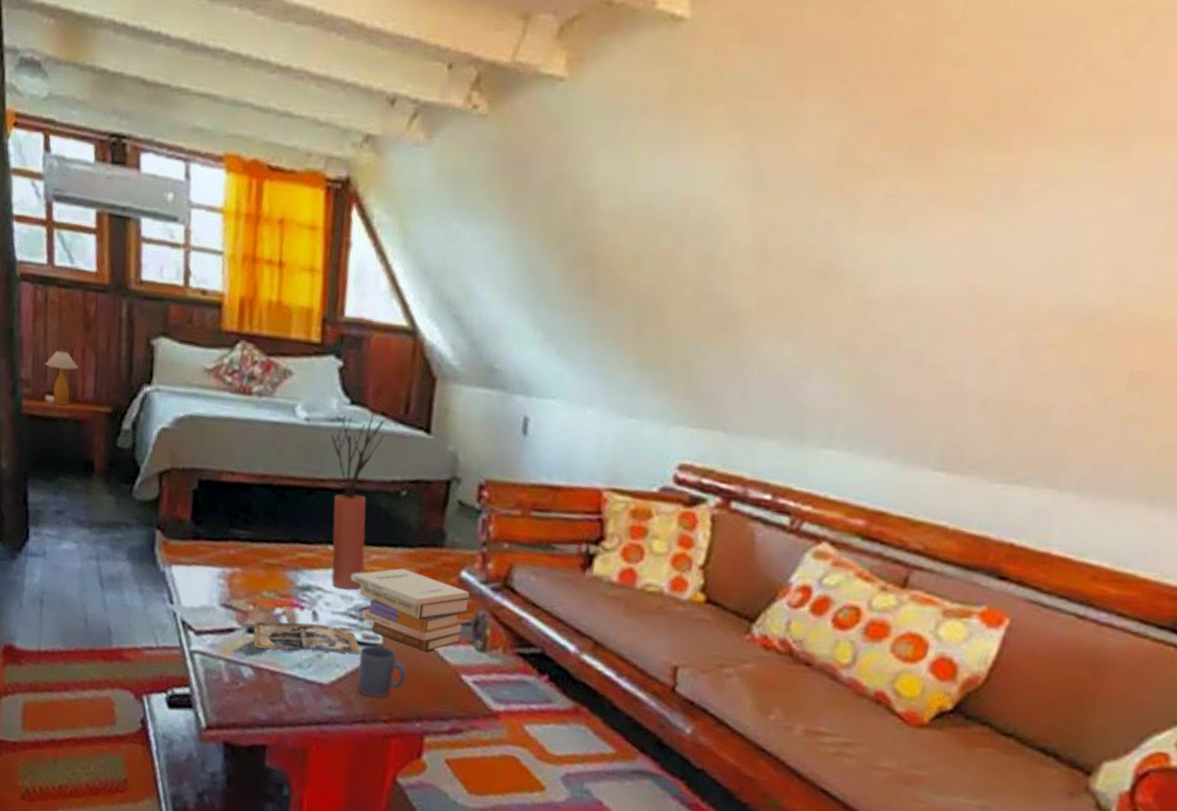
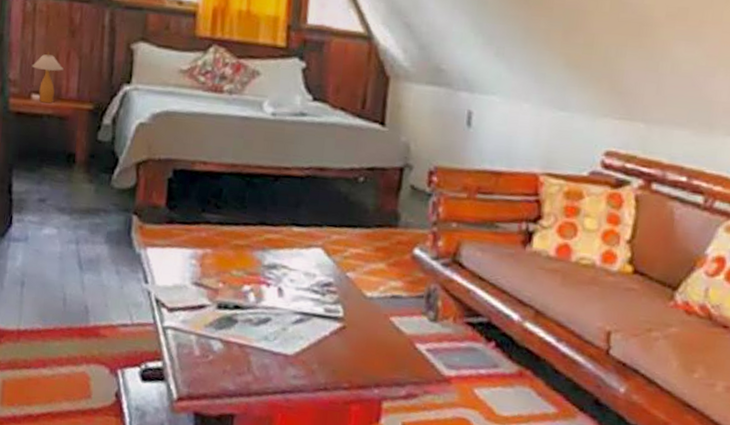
magazine: present [253,621,361,654] -> none [222,297,323,327]
vase: present [331,411,386,590] -> none [295,106,345,268]
books: present [350,568,471,652] -> none [313,247,424,323]
mug: present [358,645,408,699] -> none [320,318,366,368]

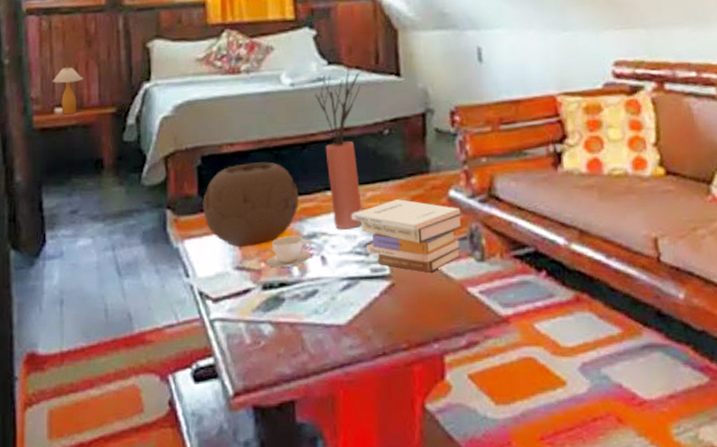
decorative bowl: none [168,184,265,266] -> present [203,162,300,248]
teacup: none [223,262,271,292] -> present [265,235,312,267]
vase: none [295,106,345,268] -> present [315,66,363,230]
books: none [313,247,424,323] -> present [351,199,462,273]

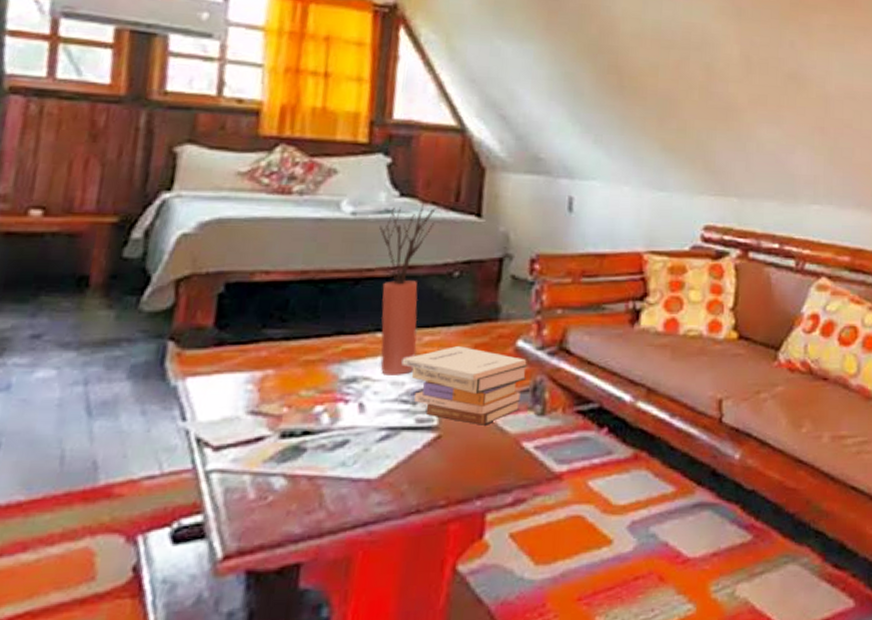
table lamp: present [52,65,83,115] -> none [32,160,79,219]
decorative bowl: present [203,162,300,248] -> none [217,295,343,390]
teacup: present [265,235,312,267] -> none [289,379,350,413]

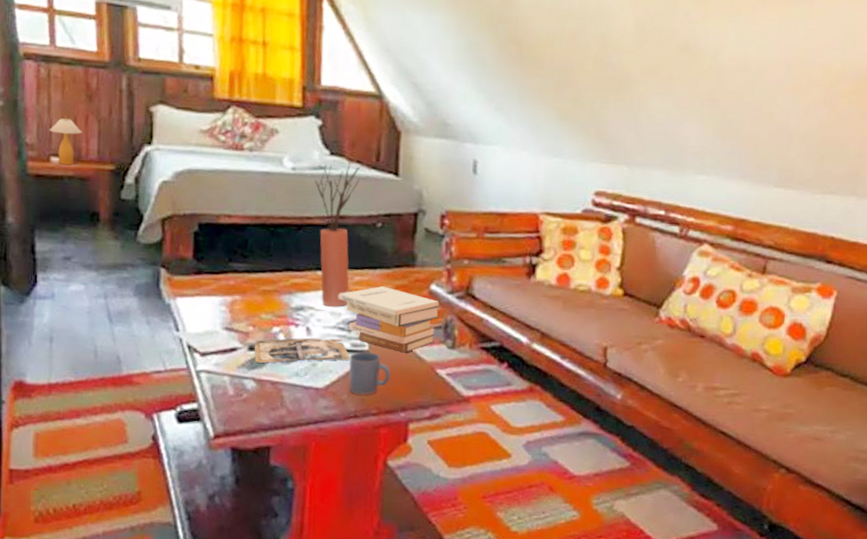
table lamp: none [32,160,79,219] -> present [49,116,82,166]
magazine: none [287,413,414,453] -> present [254,337,350,363]
mug: none [411,427,466,484] -> present [349,351,391,396]

